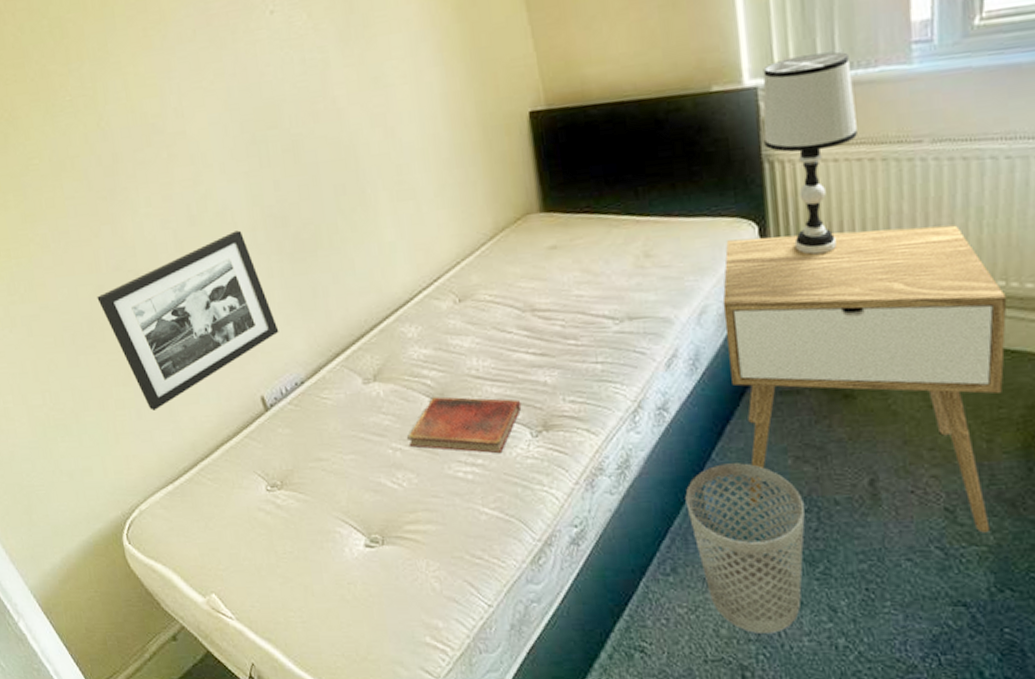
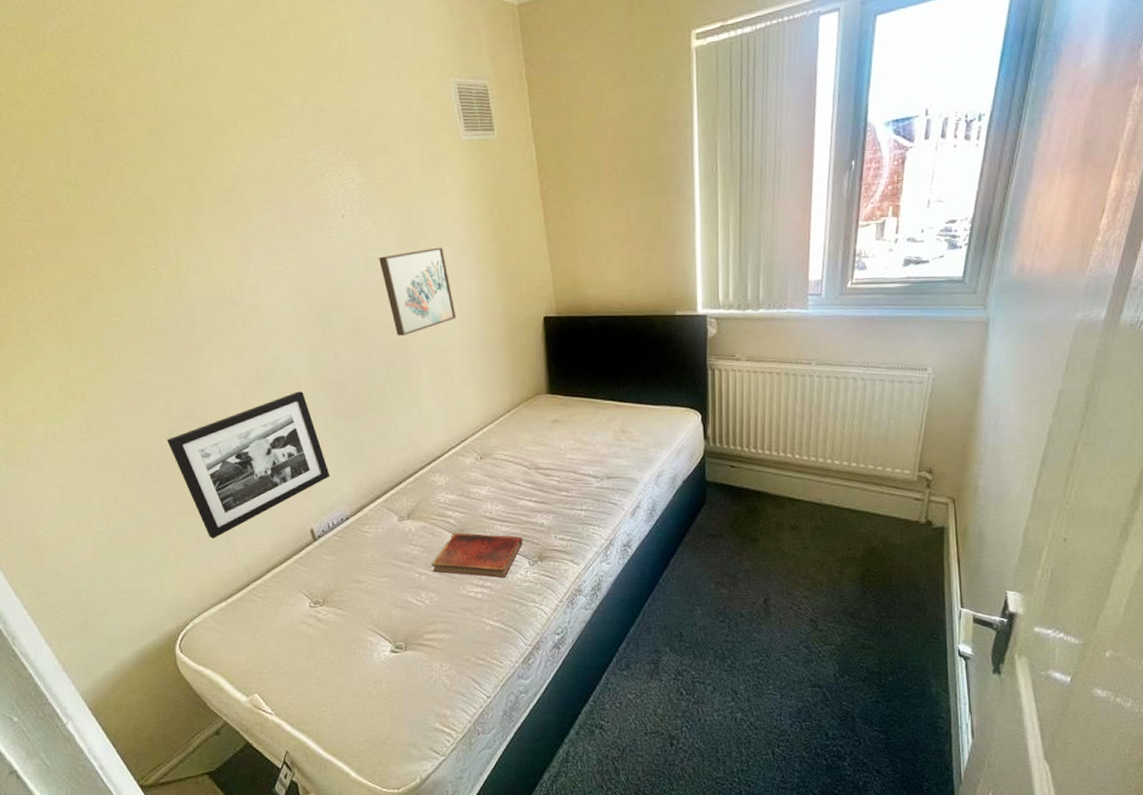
wall art: none [318,36,417,154] -> present [379,247,457,337]
wastebasket: present [685,463,805,633] -> none [639,586,720,711]
nightstand: present [722,225,1007,533] -> none [674,422,857,636]
table lamp: present [763,51,857,255] -> none [709,295,770,438]

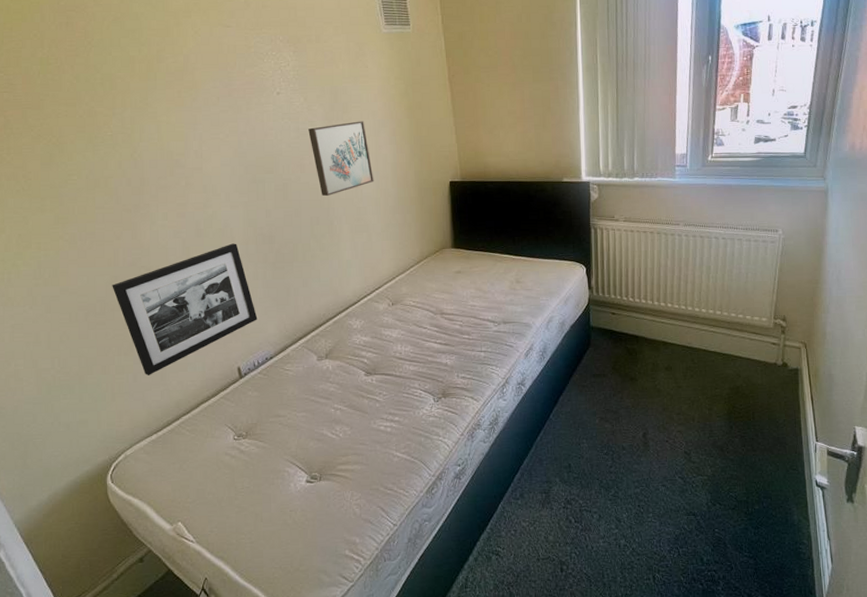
diary: present [431,533,523,578] -> none [345,371,429,413]

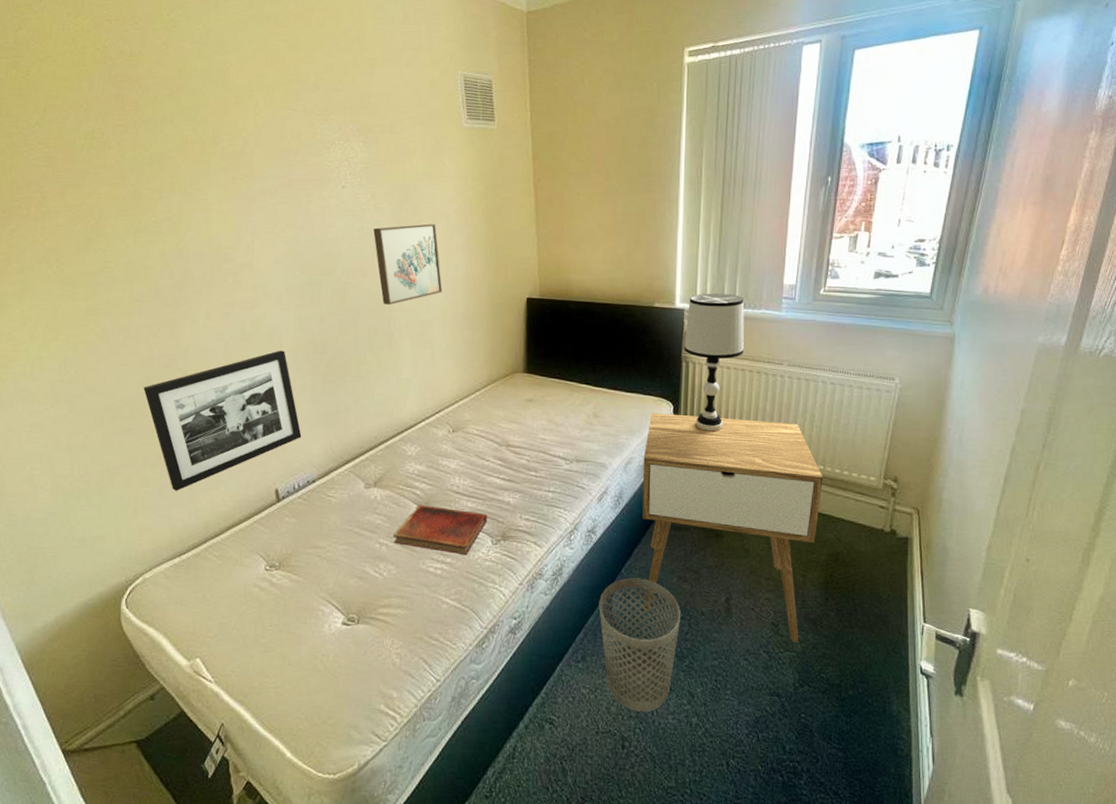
diary: none [345,371,429,413] -> present [393,505,488,556]
wastebasket: none [532,421,604,538] -> present [599,578,680,712]
nightstand: none [562,275,721,468] -> present [642,413,823,643]
table lamp: none [592,166,644,288] -> present [684,293,745,431]

